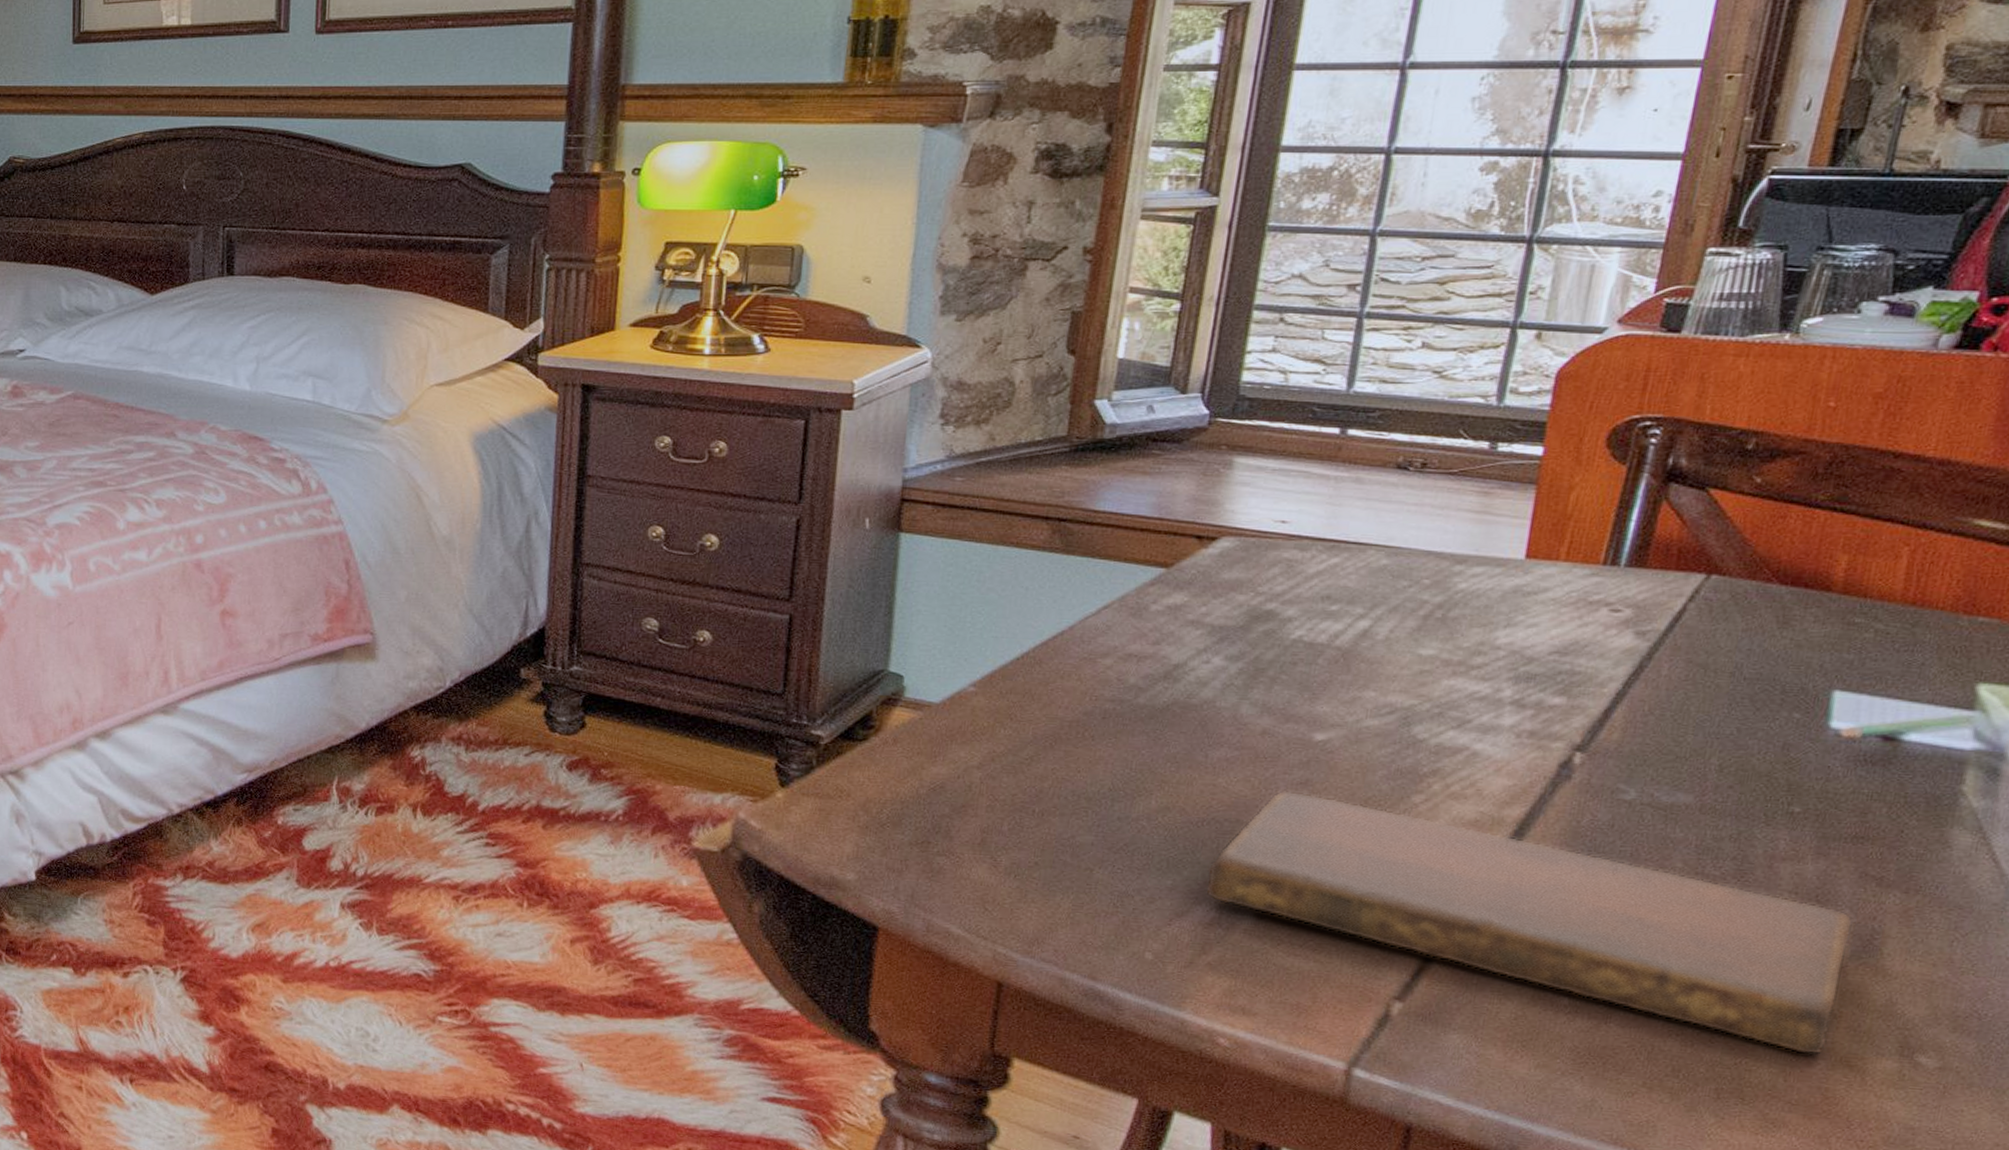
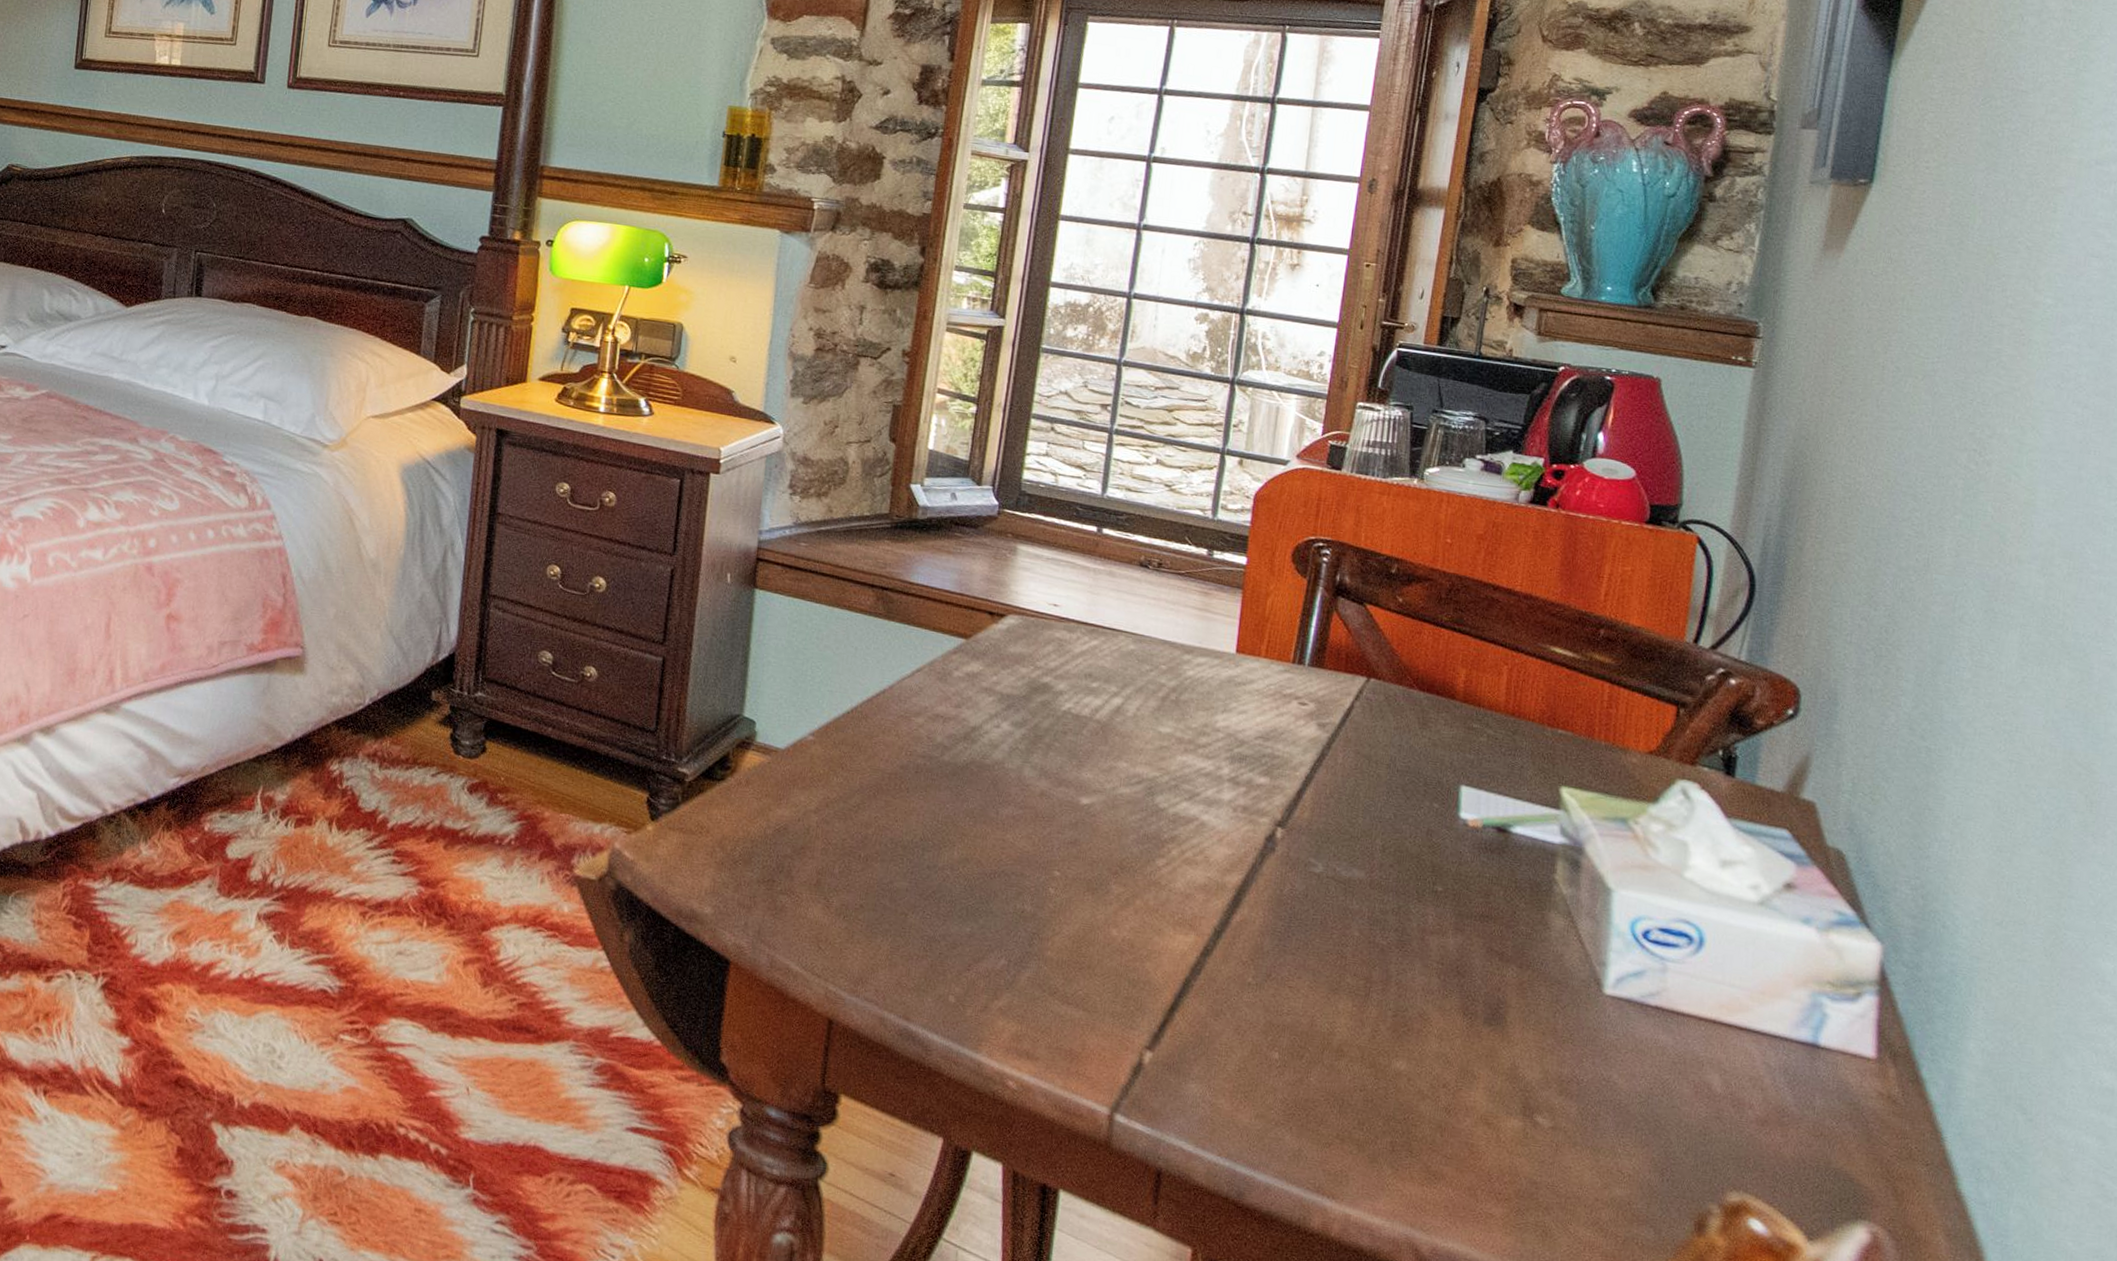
notebook: present [1204,789,1854,1056] -> none [996,848,1485,1114]

